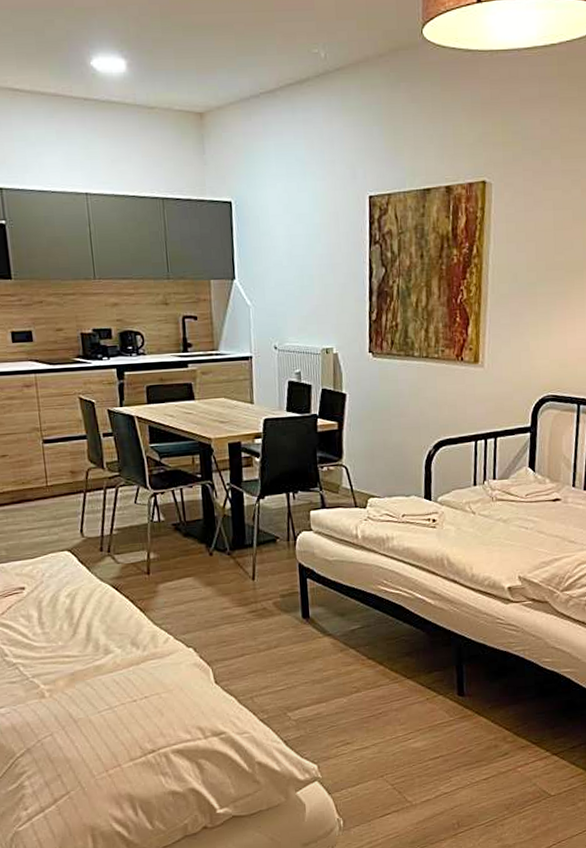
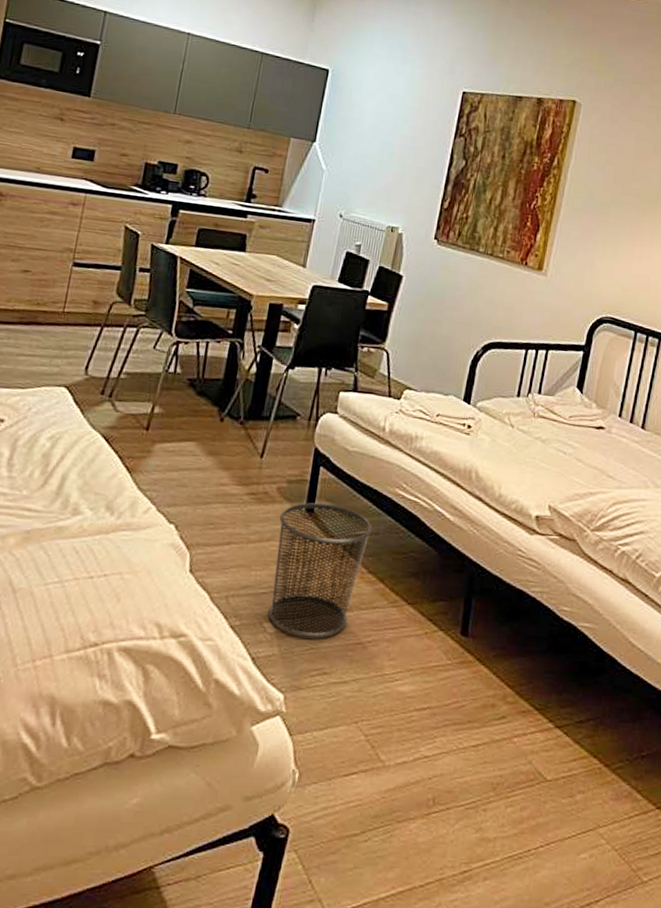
waste bin: none [280,608,364,719] -> present [268,502,373,639]

